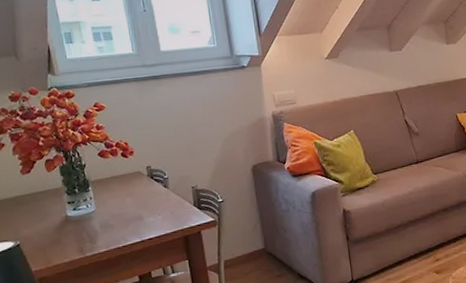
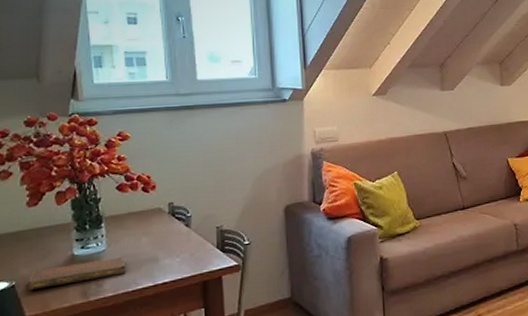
notebook: none [30,216,115,248] -> present [27,257,126,290]

